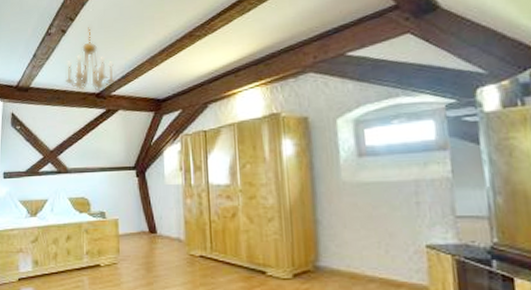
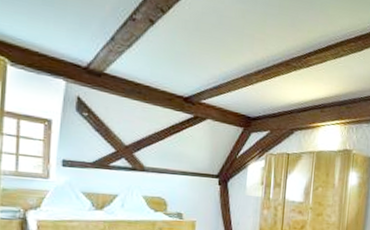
chandelier: present [64,27,115,91] -> none [148,25,207,95]

